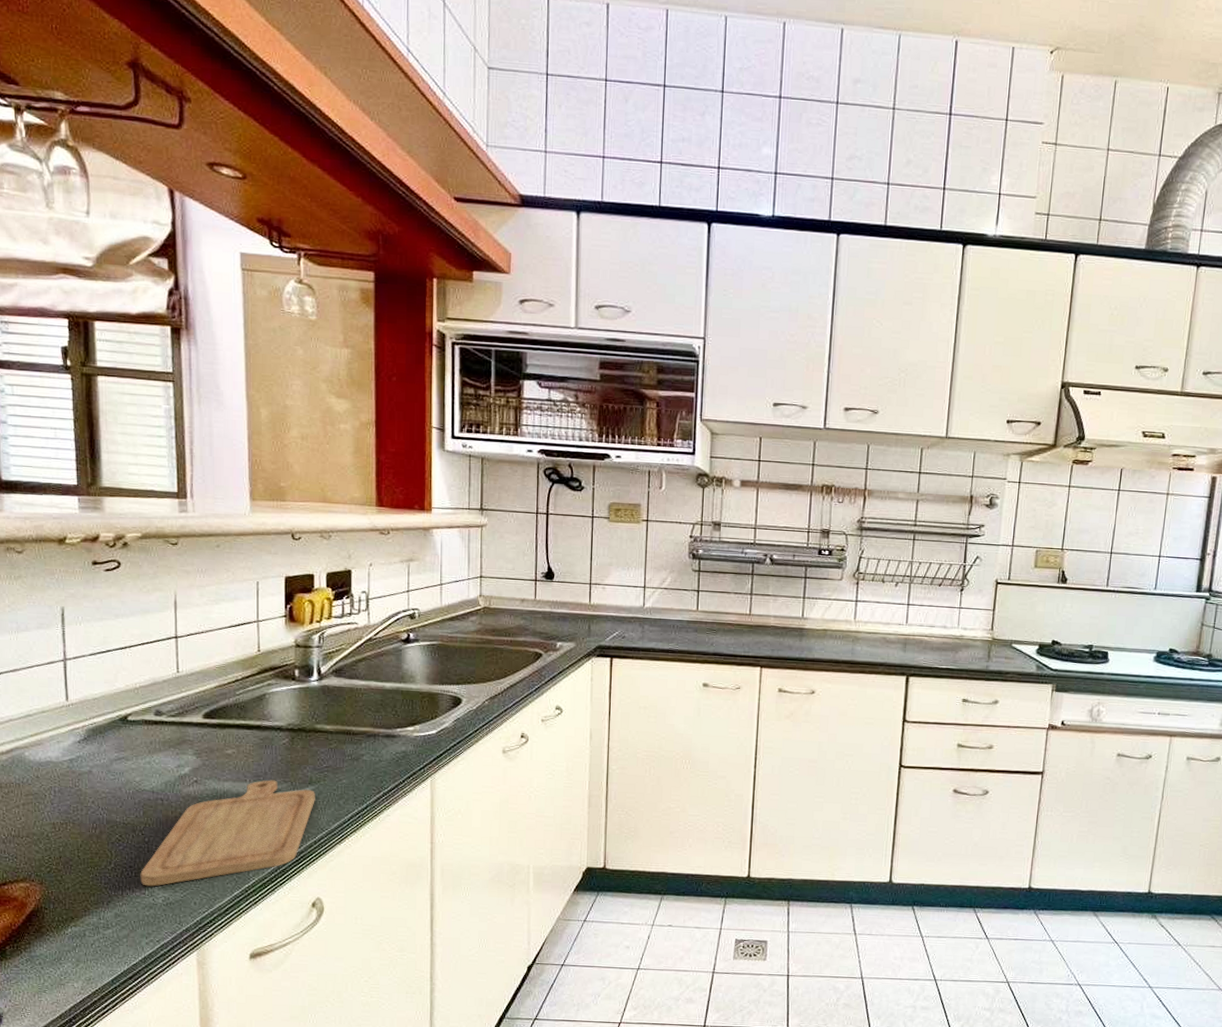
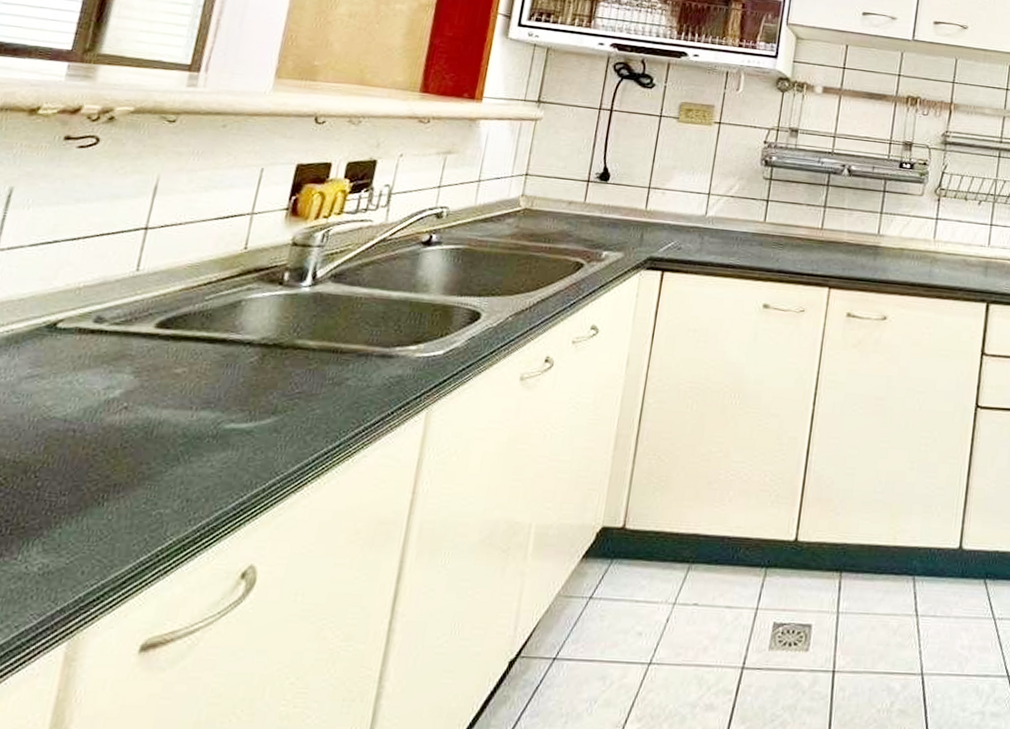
chopping board: present [140,780,315,887] -> none [14,407,278,549]

